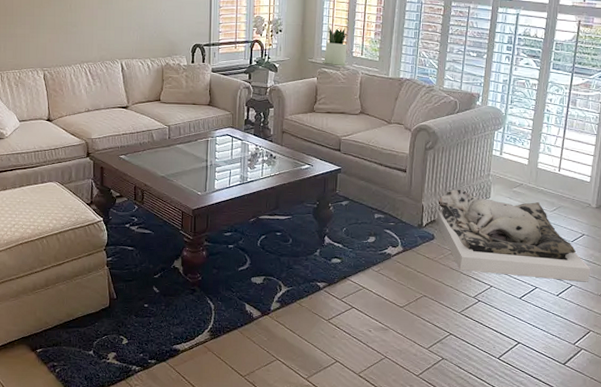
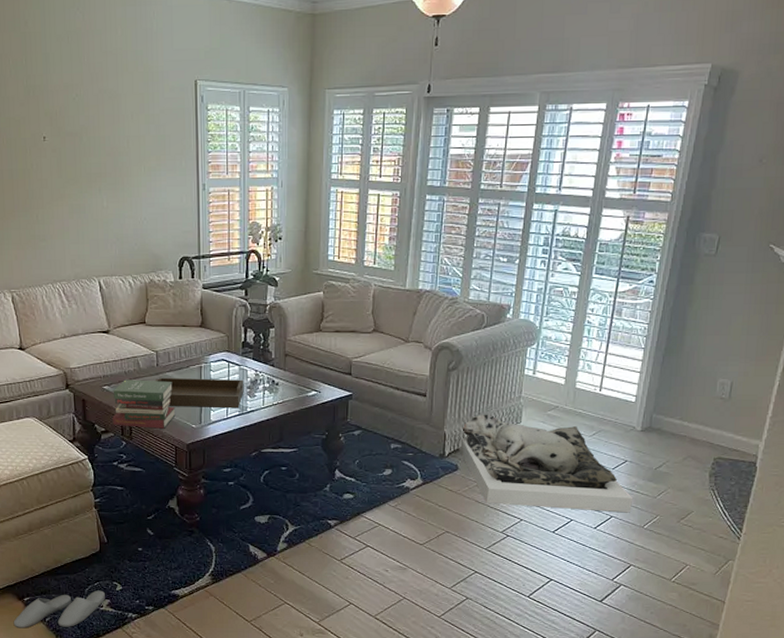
slippers: none [25,343,112,379] -> present [13,590,105,629]
books: none [127,150,184,195] -> present [112,380,176,429]
serving tray: none [166,149,246,179] -> present [154,377,244,409]
planter: present [322,26,349,67] -> none [328,231,359,278]

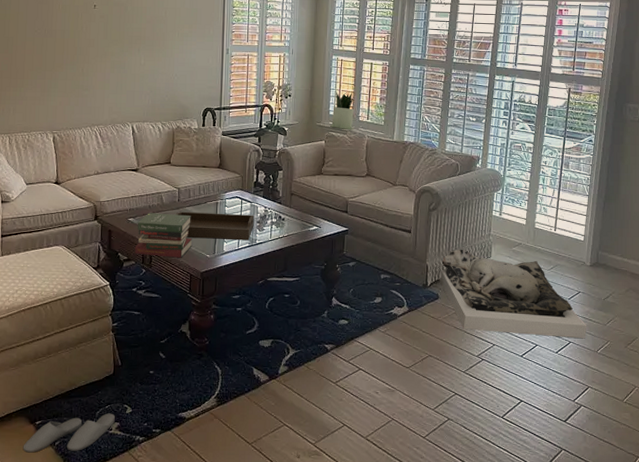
planter: none [328,231,359,278] -> present [329,91,355,130]

